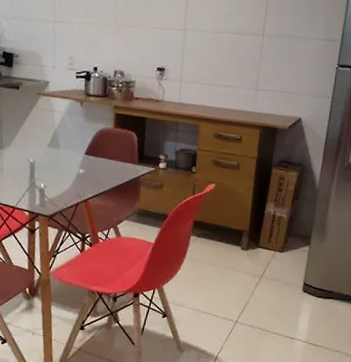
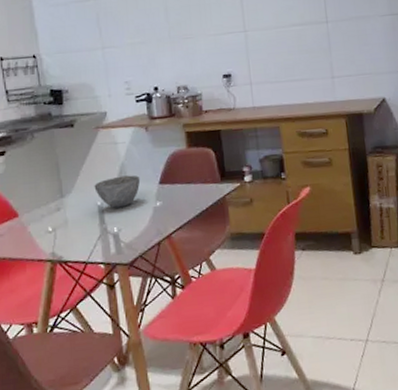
bowl: none [29,140,70,168] -> present [94,175,141,208]

